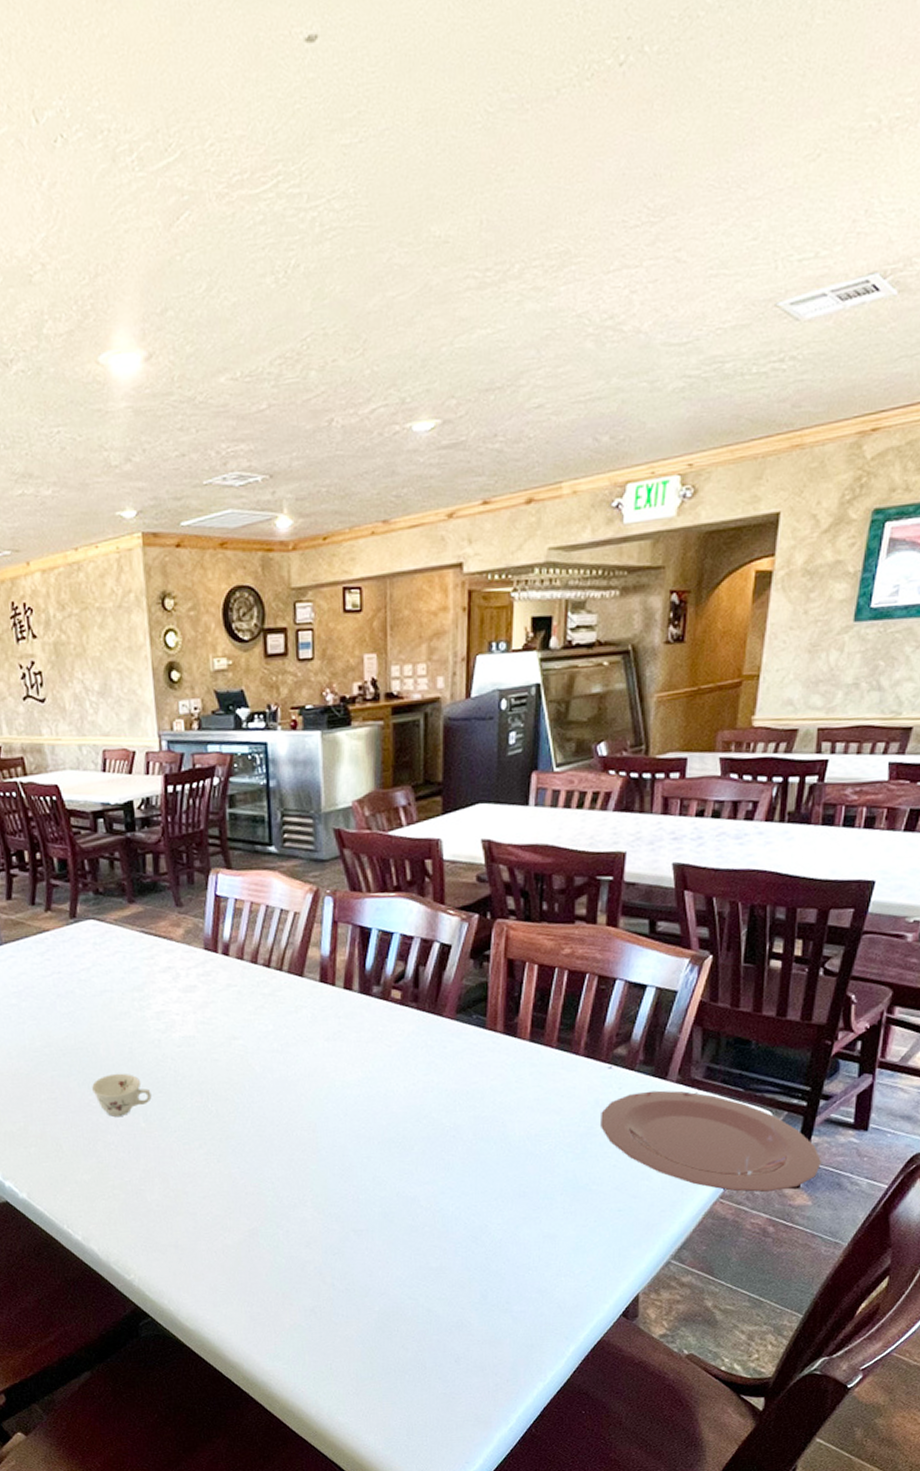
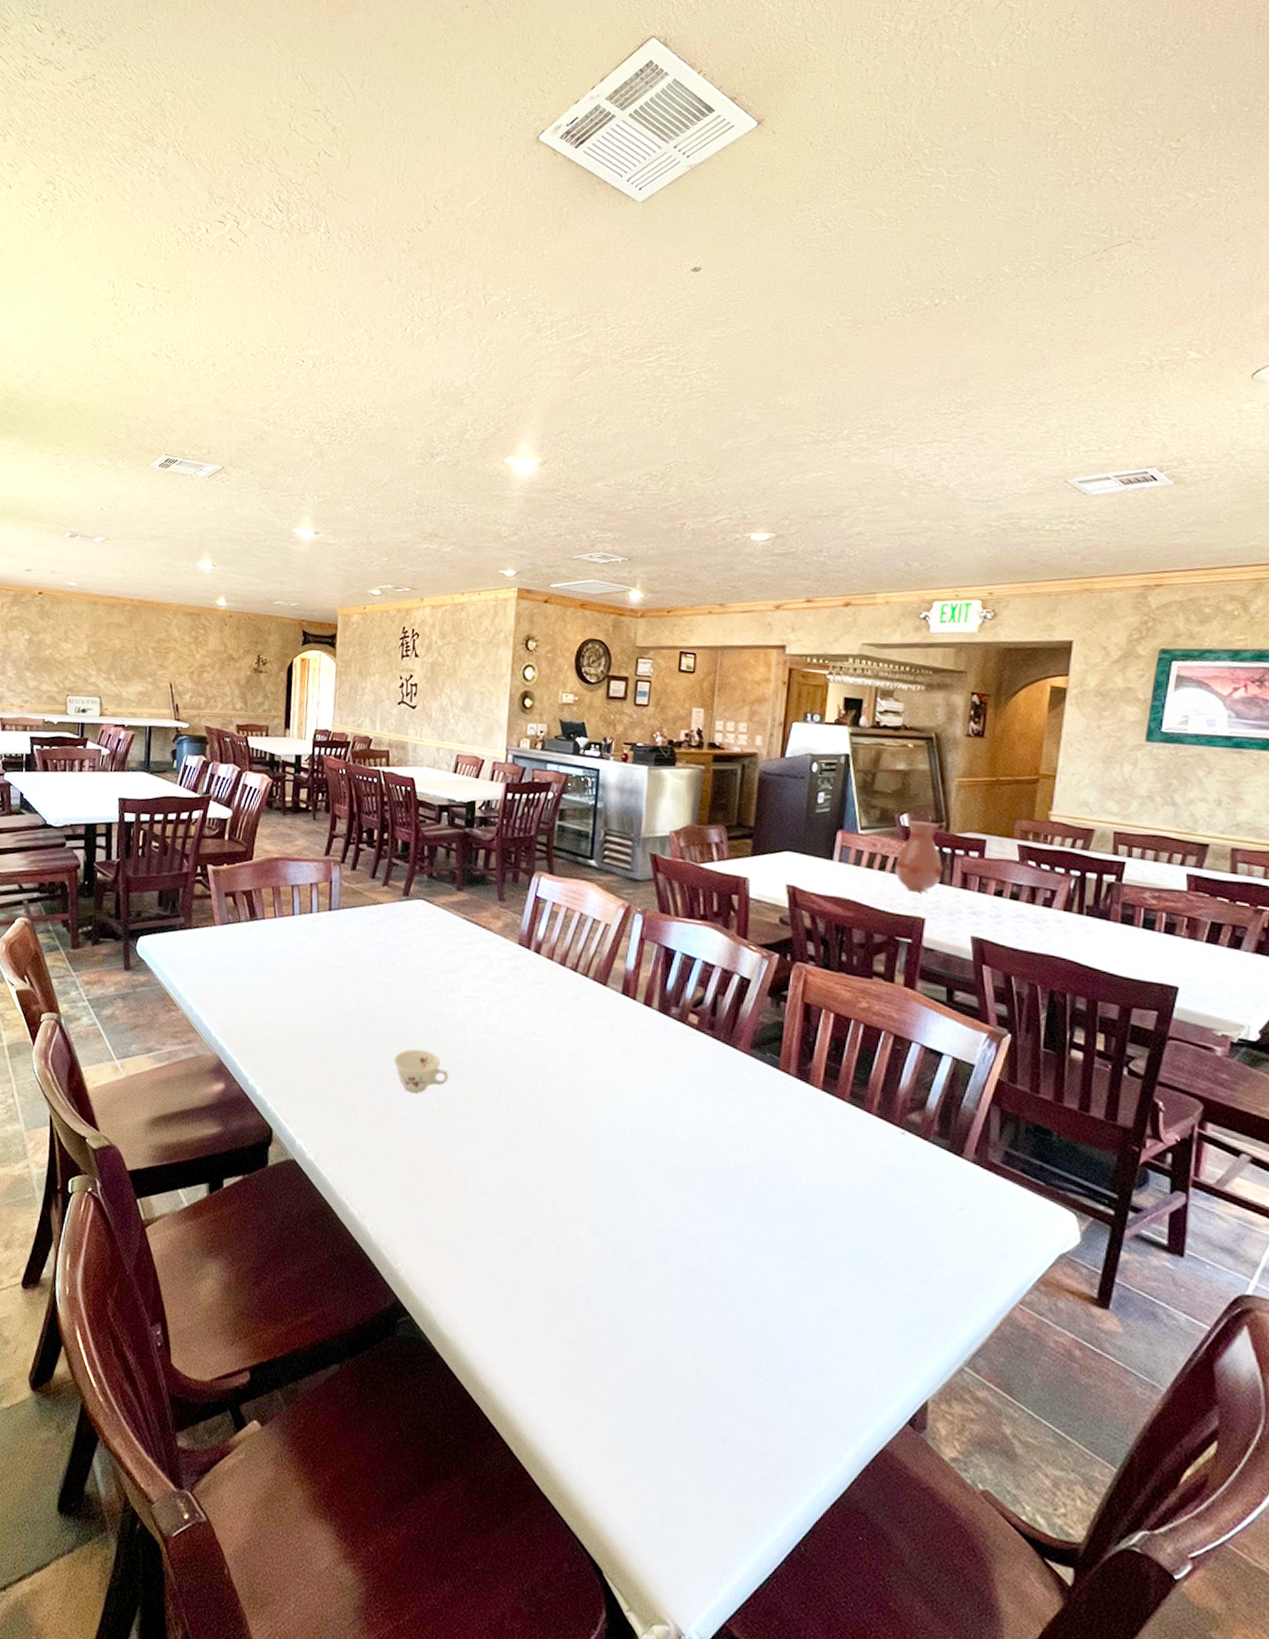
vase: none [594,747,643,826] -> present [895,820,943,893]
plate: present [601,1090,822,1193] -> none [891,1165,1134,1309]

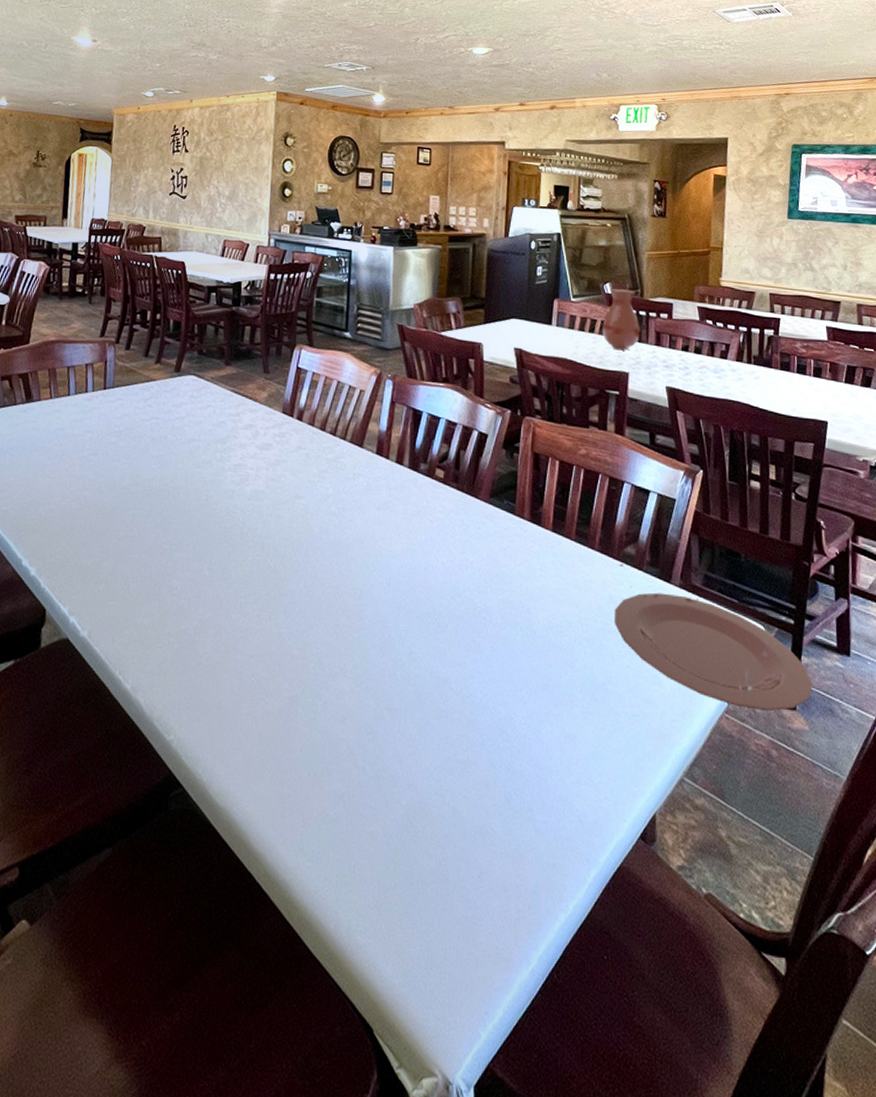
teacup: present [394,1049,449,1093] -> none [167,518,219,562]
plate: none [891,1165,1134,1309] -> present [615,592,814,712]

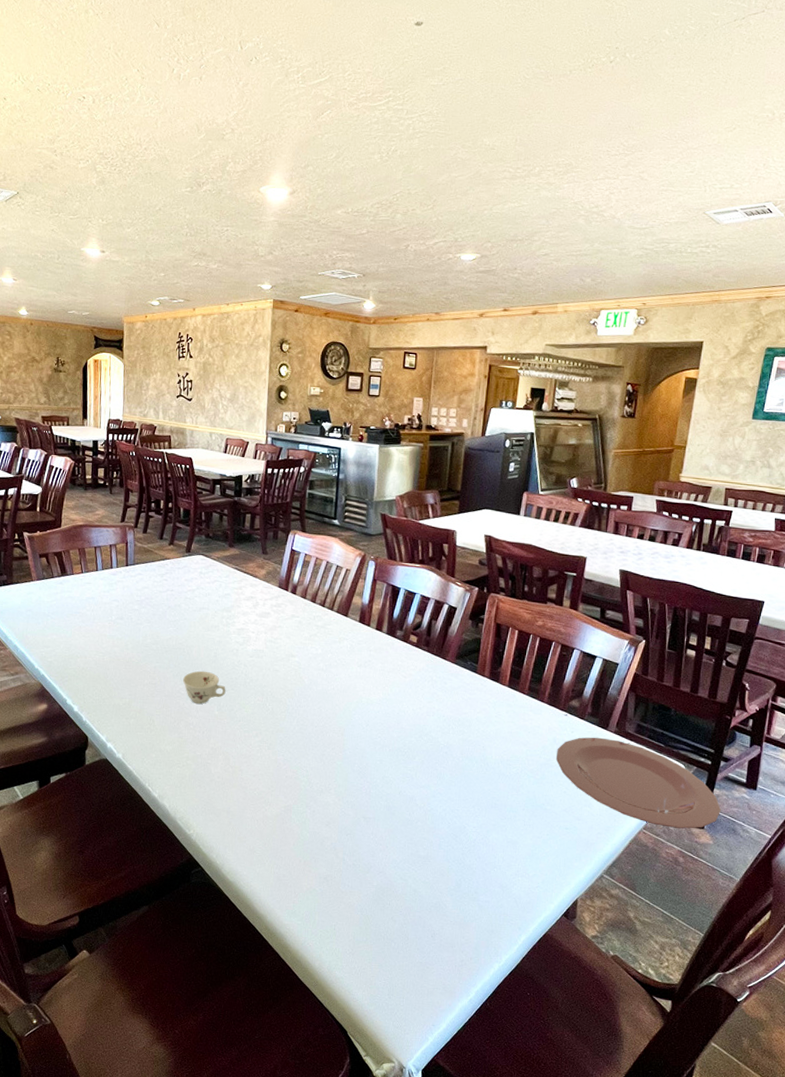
teacup: none [167,518,219,562] -> present [183,670,226,704]
vase: present [602,288,641,351] -> none [565,482,601,538]

